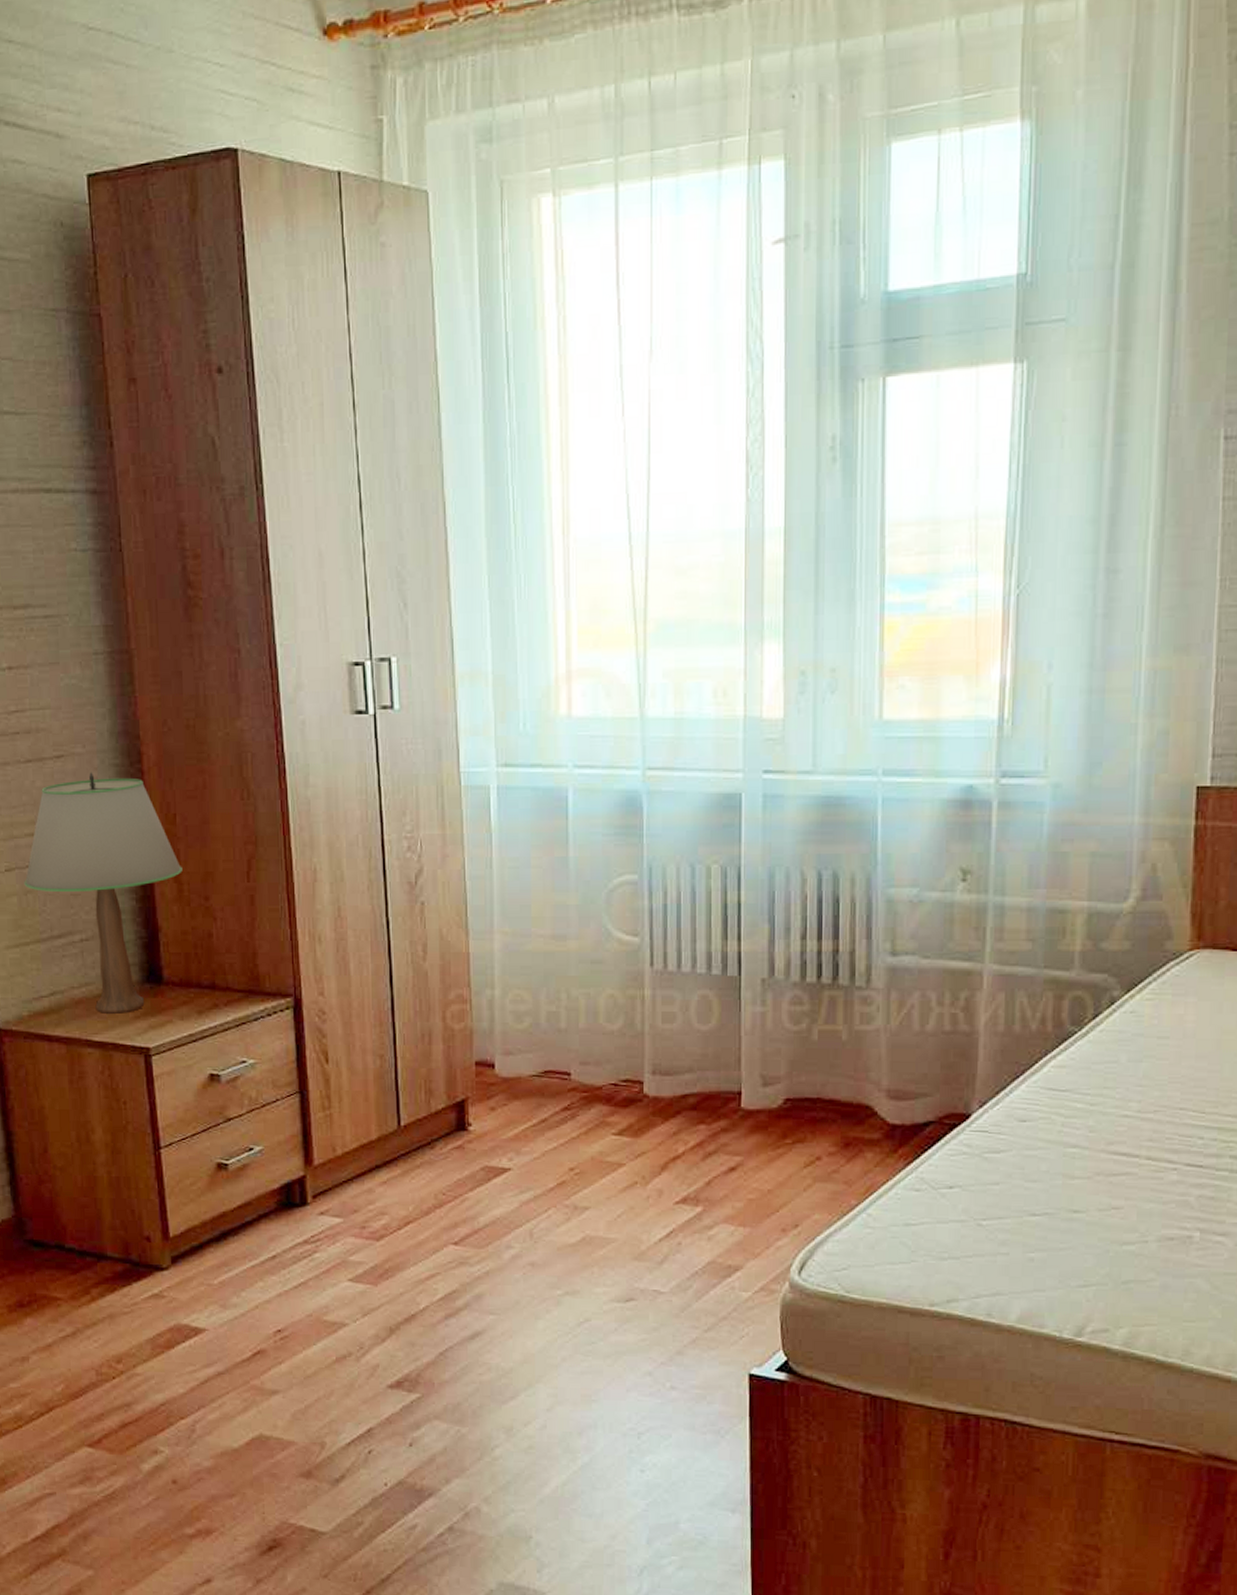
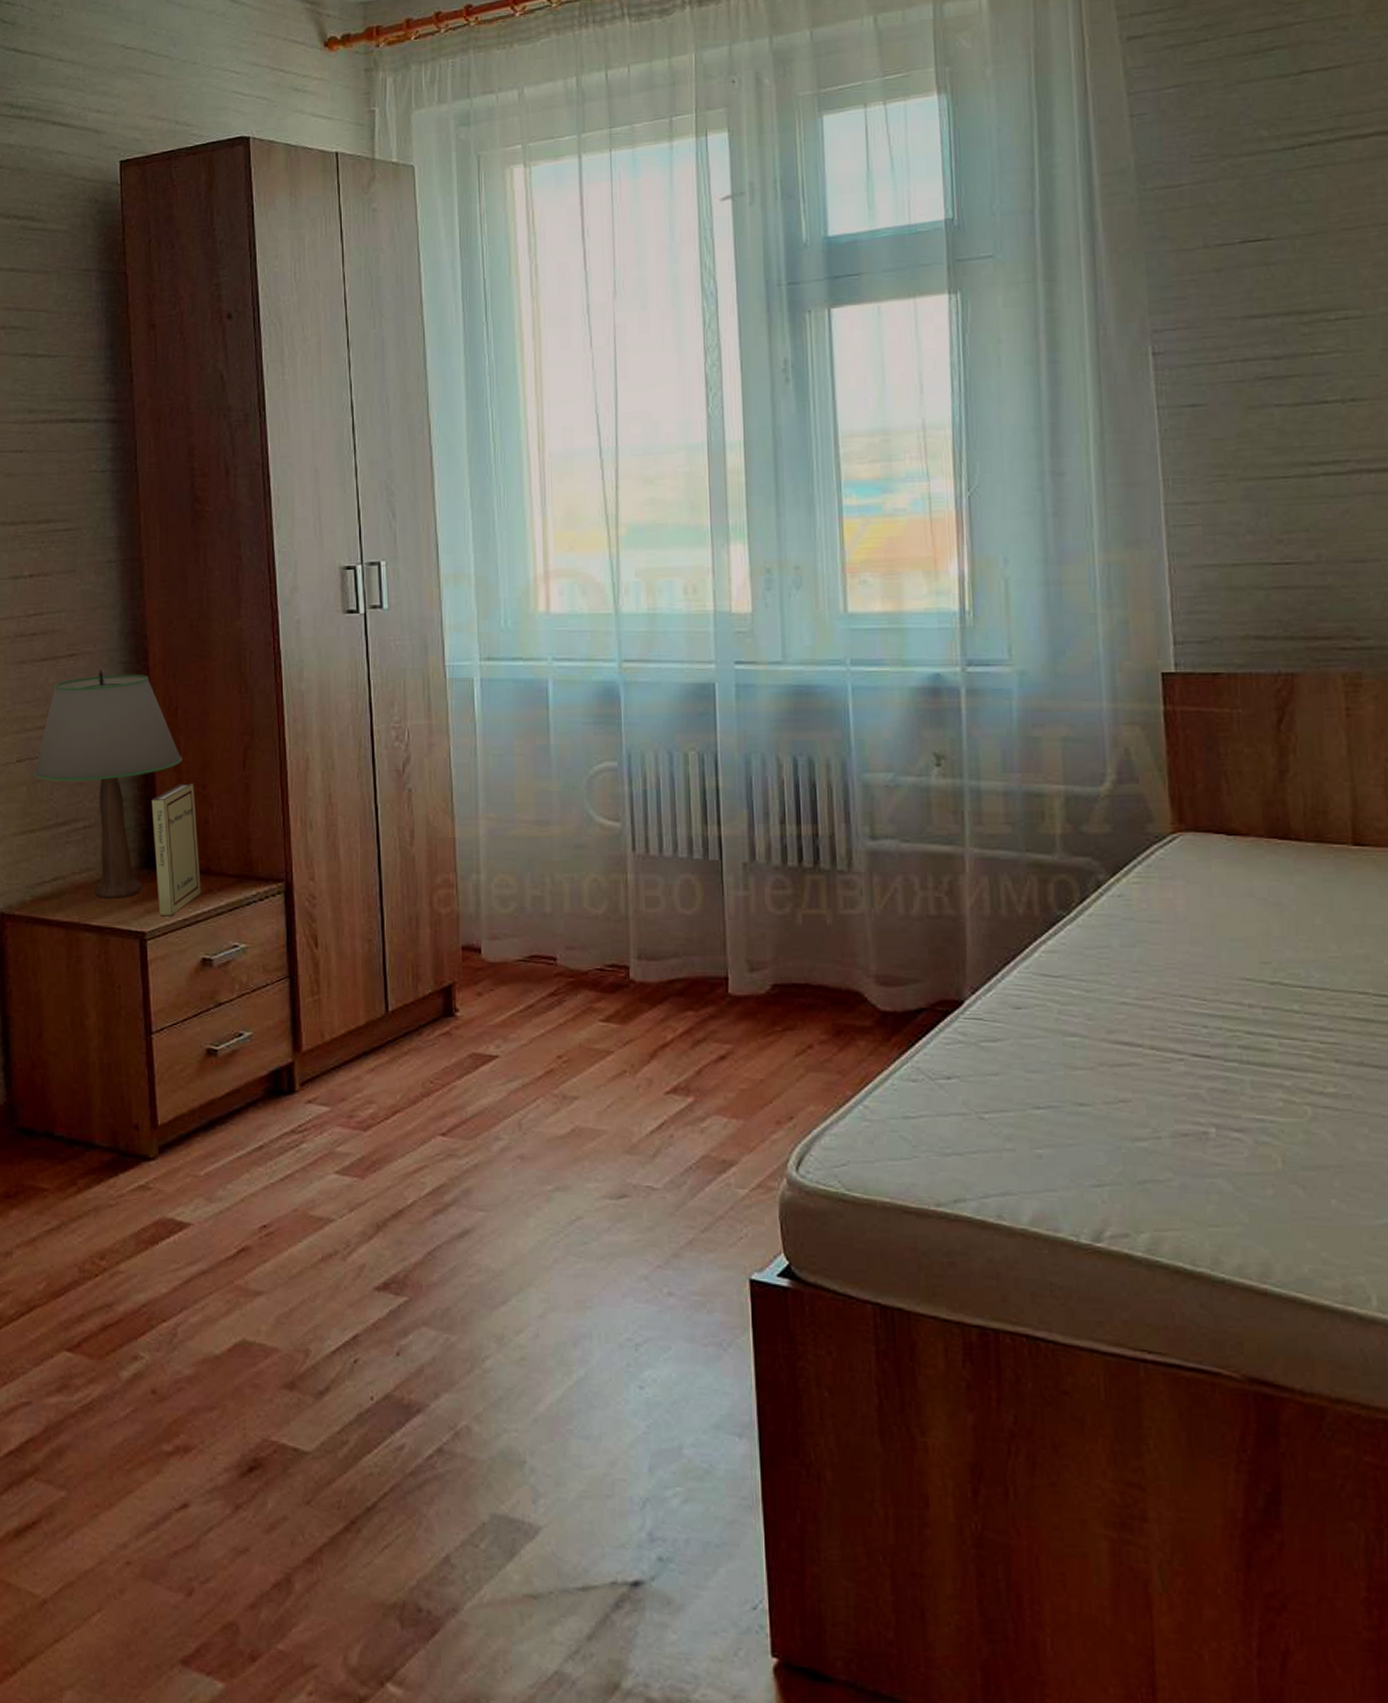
book: none [151,895,206,1032] -> present [151,783,201,917]

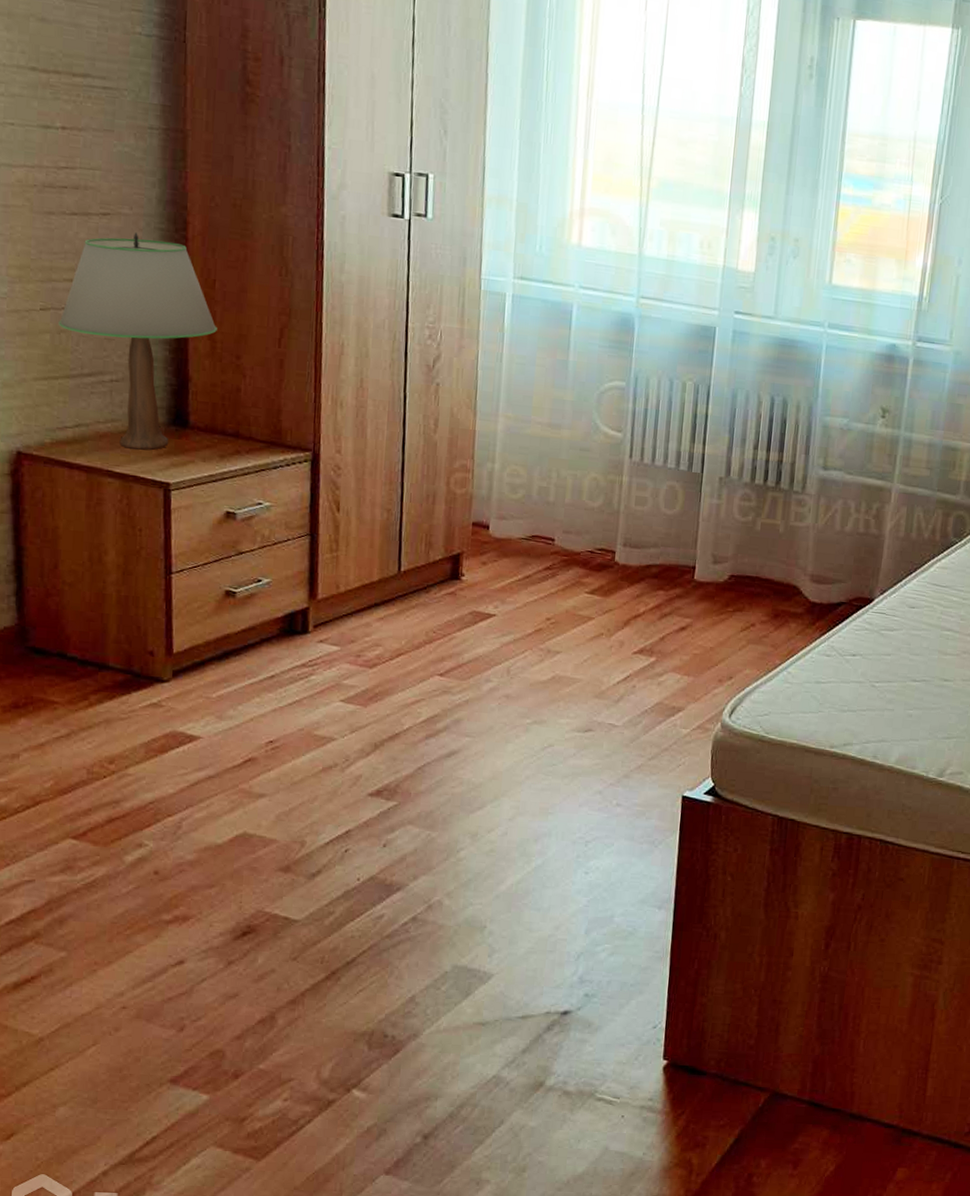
book: present [151,783,201,917] -> none [182,351,229,471]

